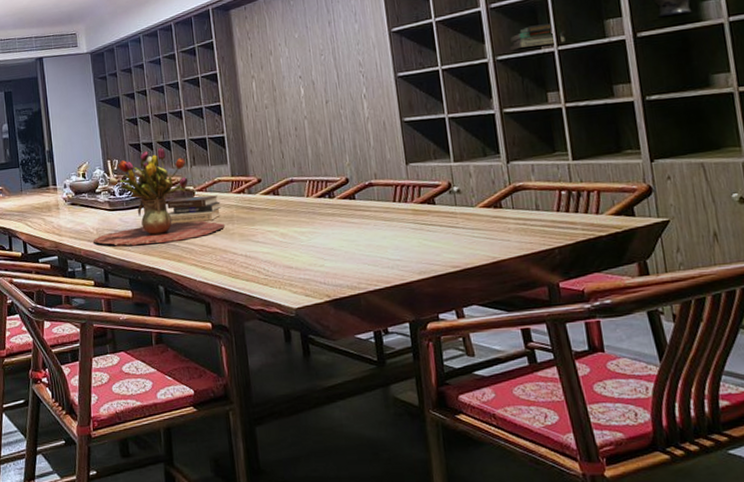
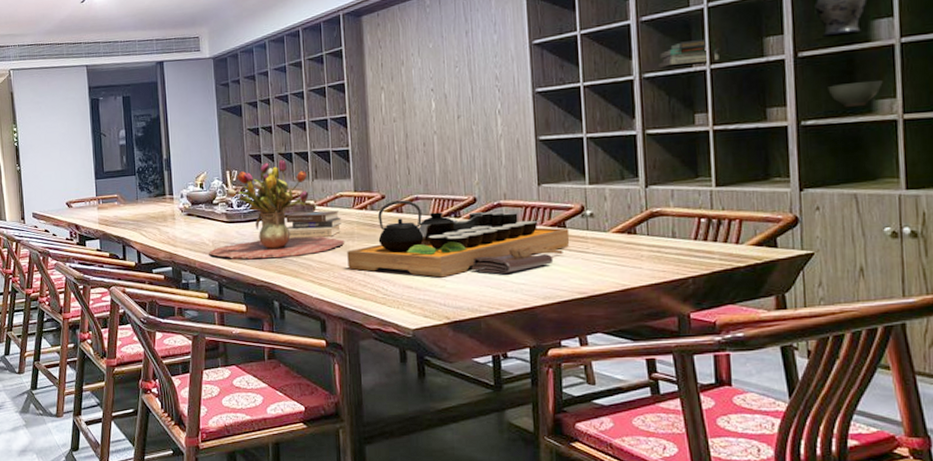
tea set: none [228,182,440,257] -> present [347,200,570,278]
bowl: none [667,56,717,83] -> present [828,80,883,108]

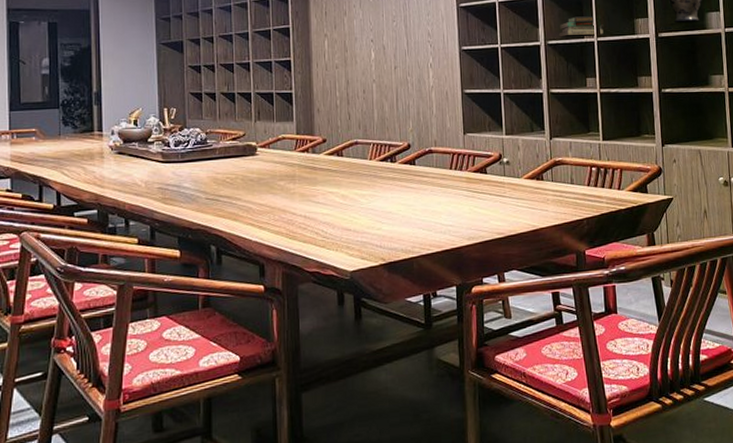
flower arrangement: present [209,159,345,260] -> none [141,99,286,202]
books: present [286,210,342,239] -> none [226,152,283,180]
tea set: present [347,200,570,278] -> none [288,144,490,220]
bowl: present [828,80,883,108] -> none [679,59,715,81]

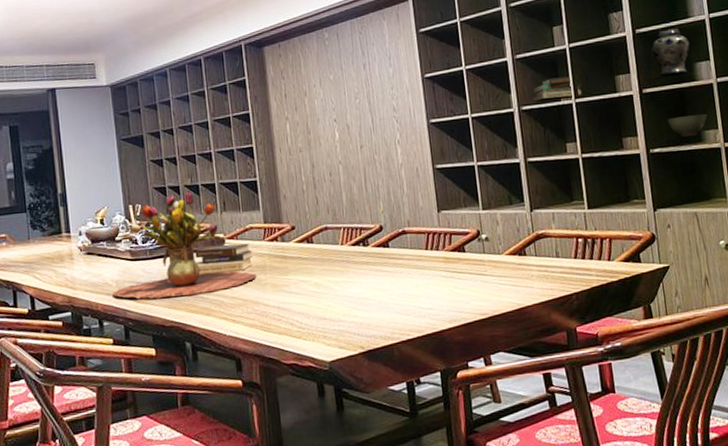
flower arrangement: none [141,99,286,202] -> present [112,192,257,300]
books: none [226,152,283,180] -> present [194,243,253,275]
bowl: none [679,59,715,81] -> present [667,113,707,138]

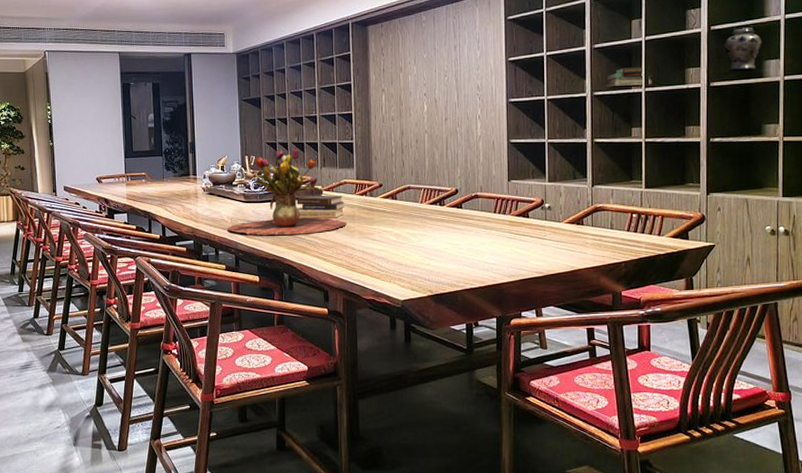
bowl: present [667,113,707,138] -> none [730,108,770,130]

